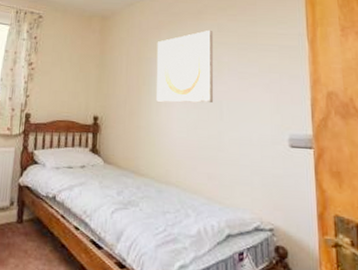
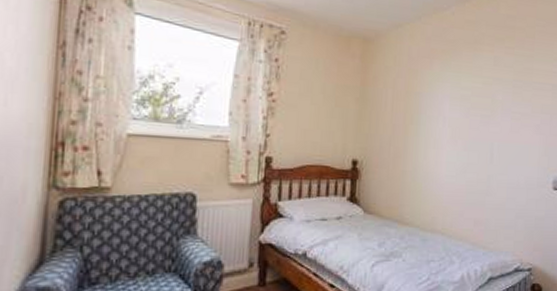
wall art: present [156,30,214,103] -> none [425,63,490,145]

